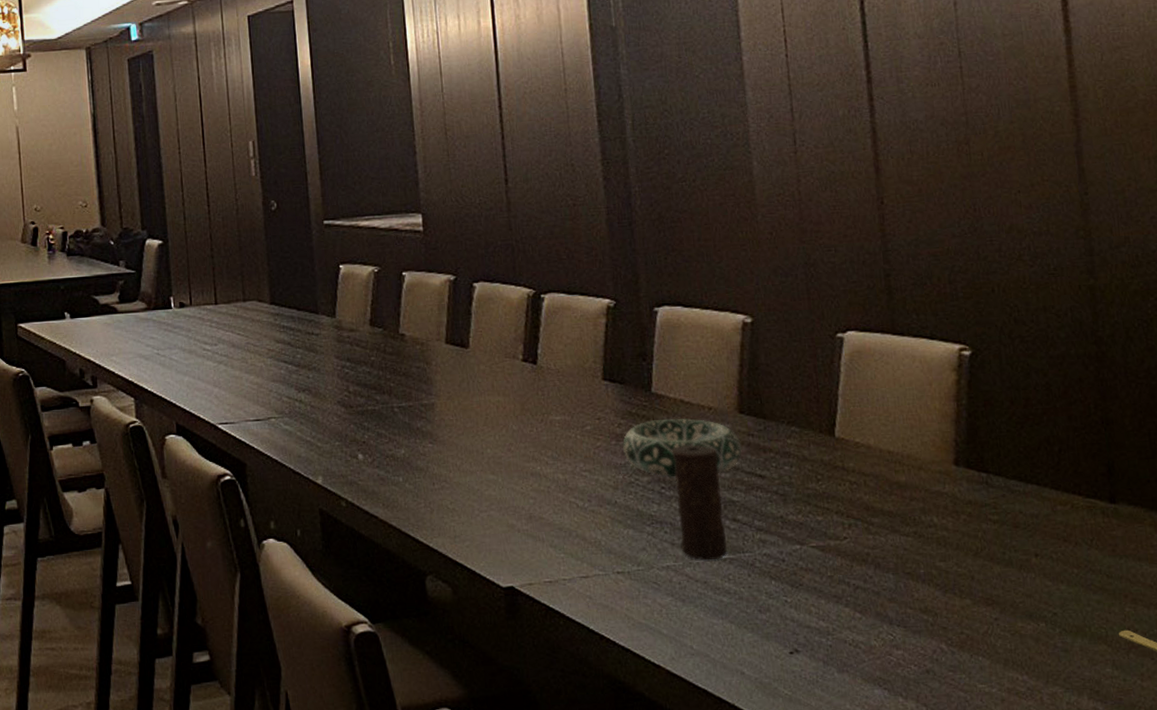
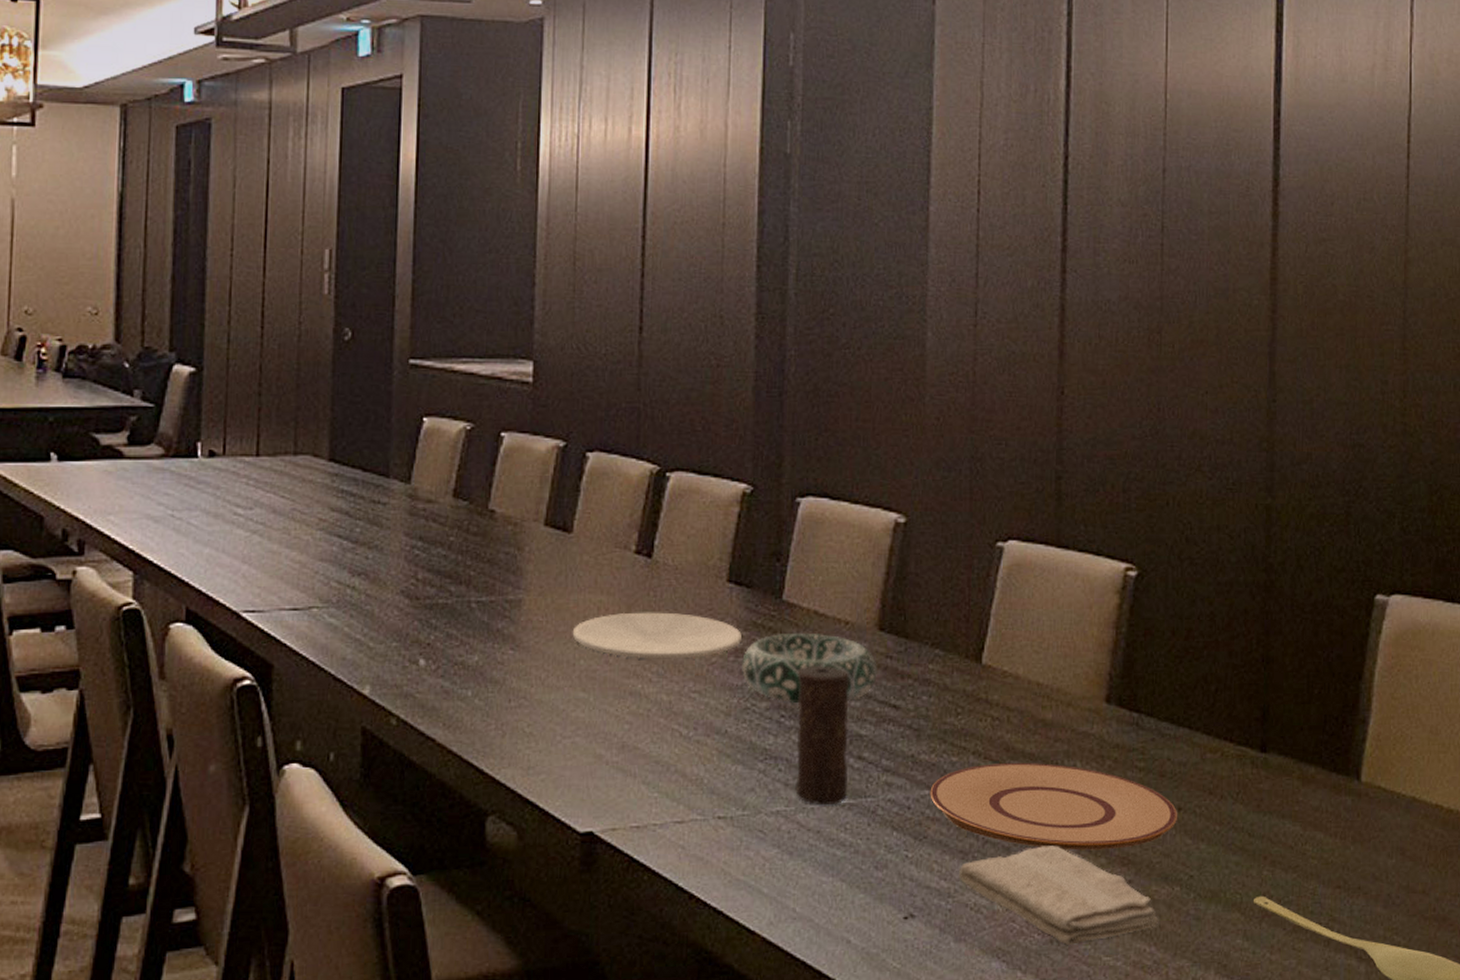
plate: none [478,407,621,446] -> present [572,612,743,659]
plate: none [800,519,1036,593] -> present [930,763,1178,850]
washcloth: none [834,590,1029,674] -> present [958,846,1159,945]

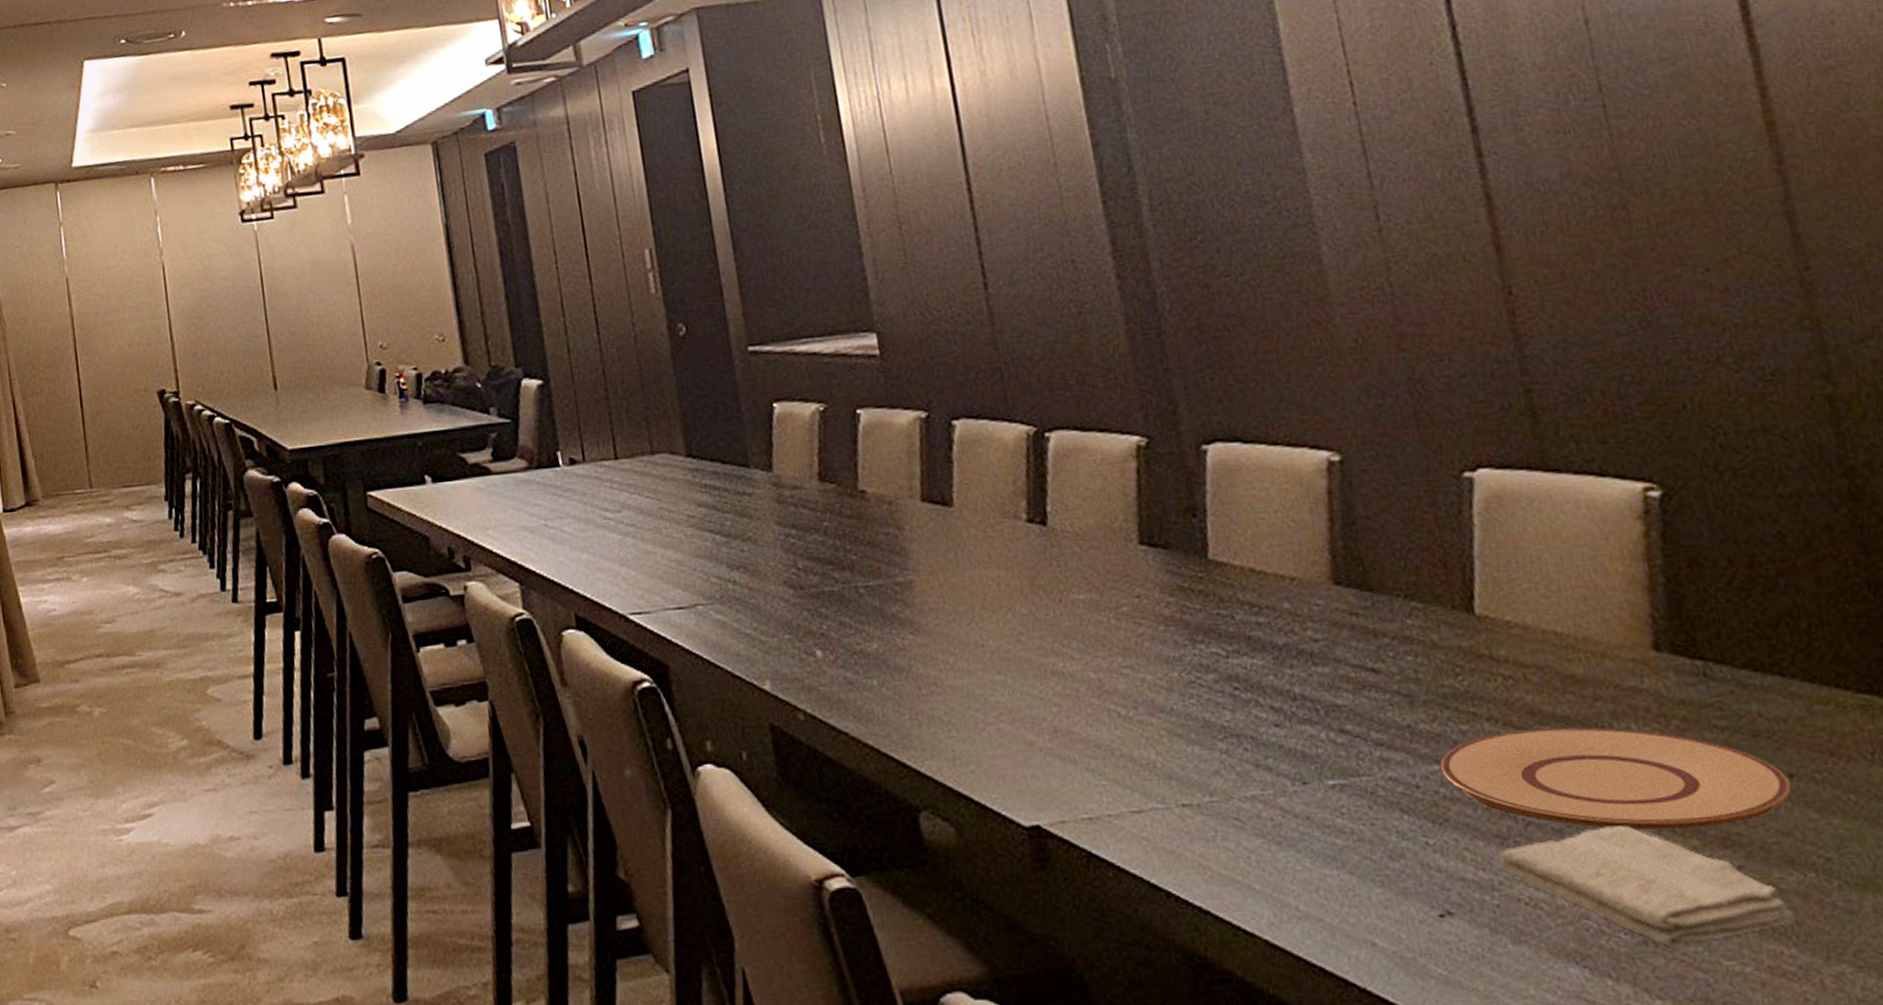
plate: present [572,612,743,659] -> none [973,582,1171,635]
decorative bowl: present [741,634,877,704] -> none [1173,593,1344,674]
candle: present [795,665,850,806] -> none [1244,628,1335,788]

